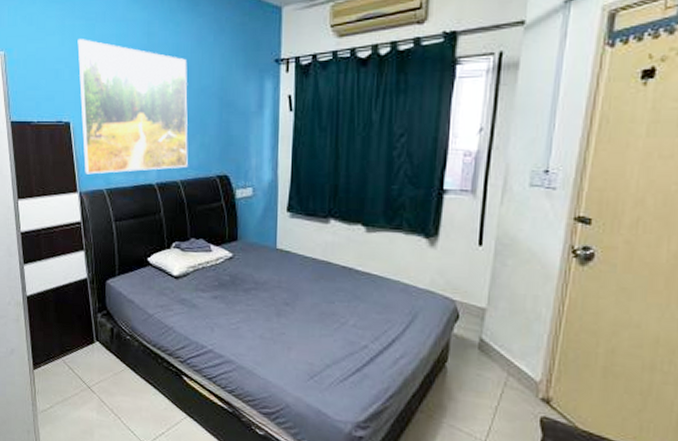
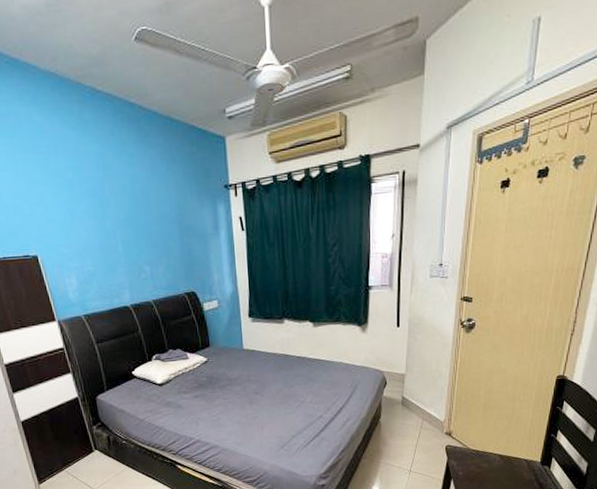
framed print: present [77,39,188,175] -> none [32,173,158,304]

